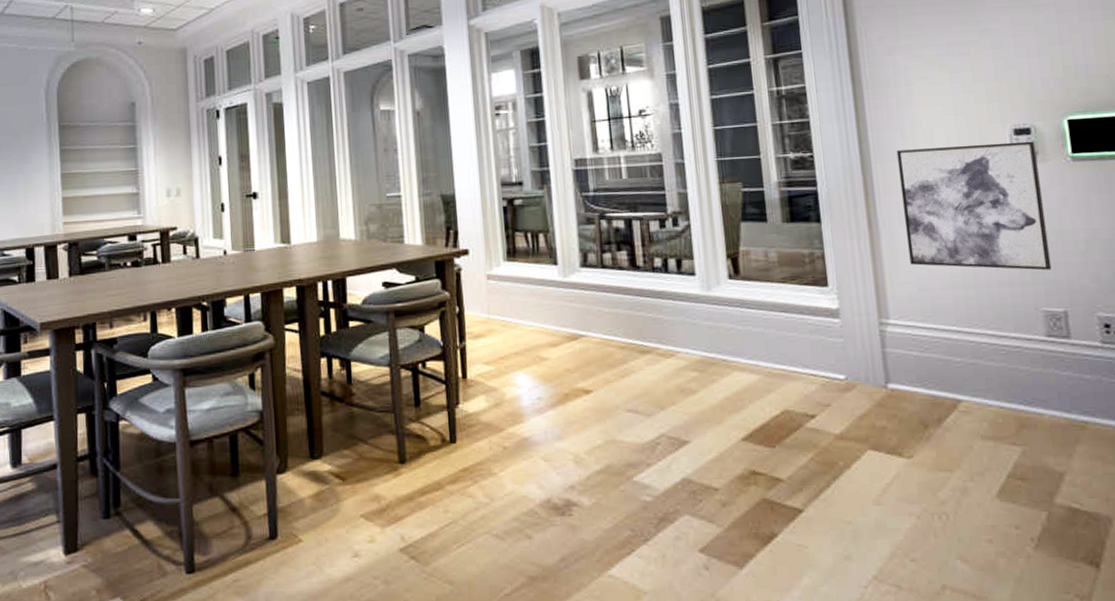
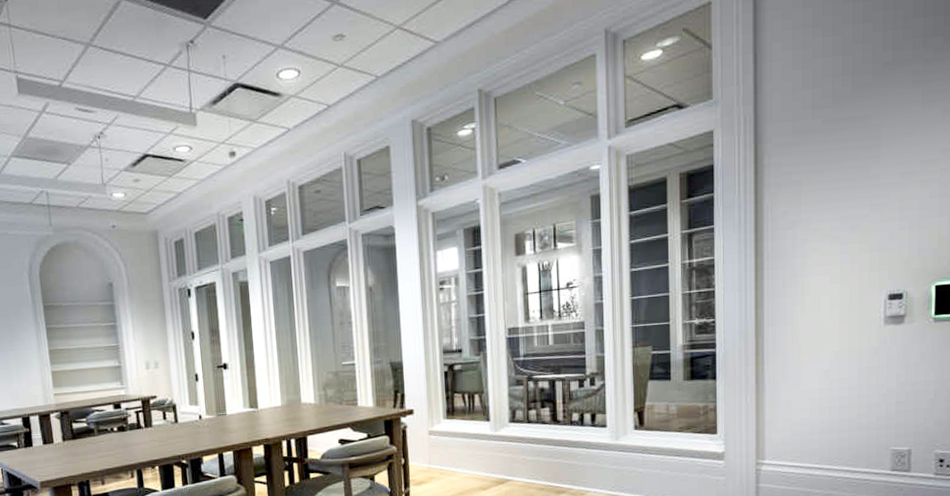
wall art: present [896,141,1052,271] -> none [786,305,905,416]

